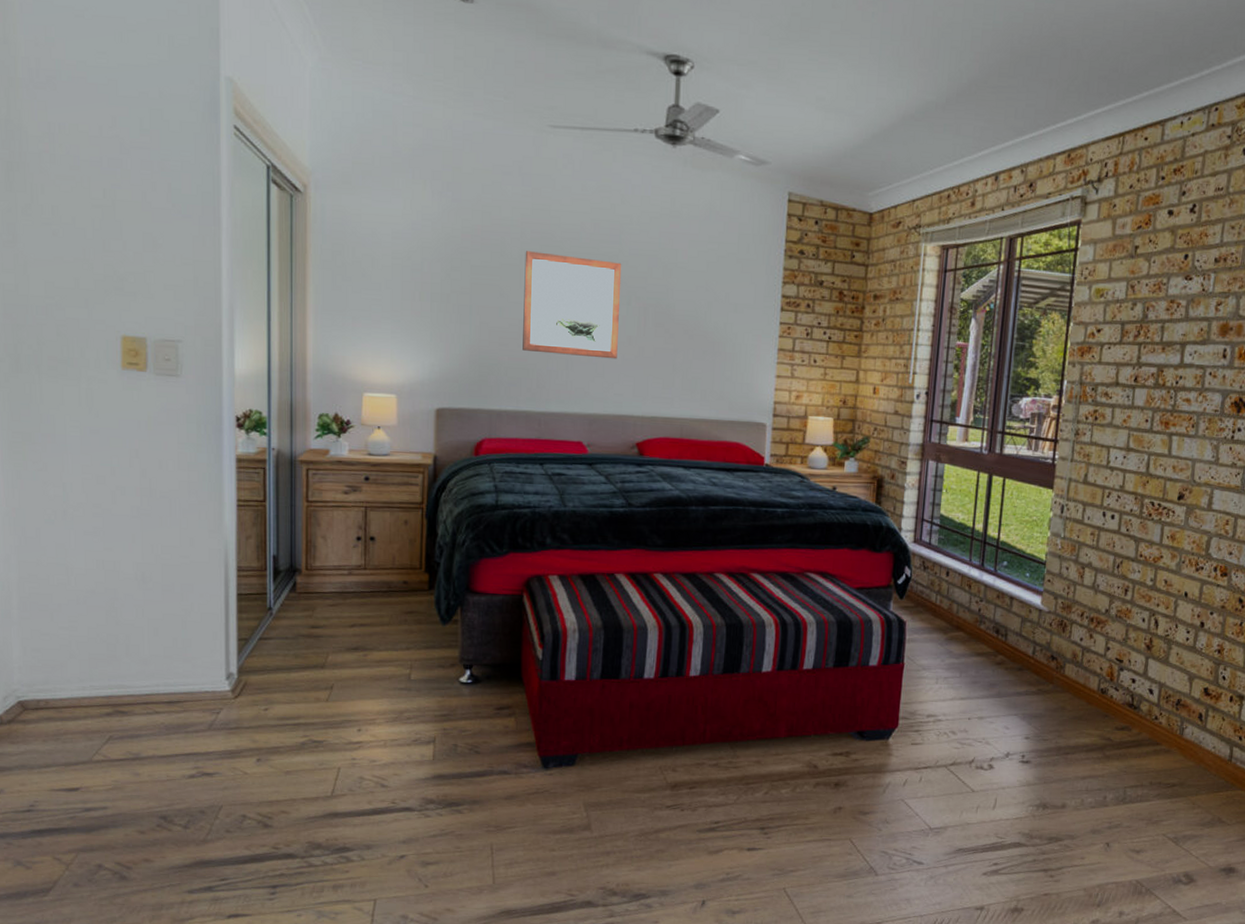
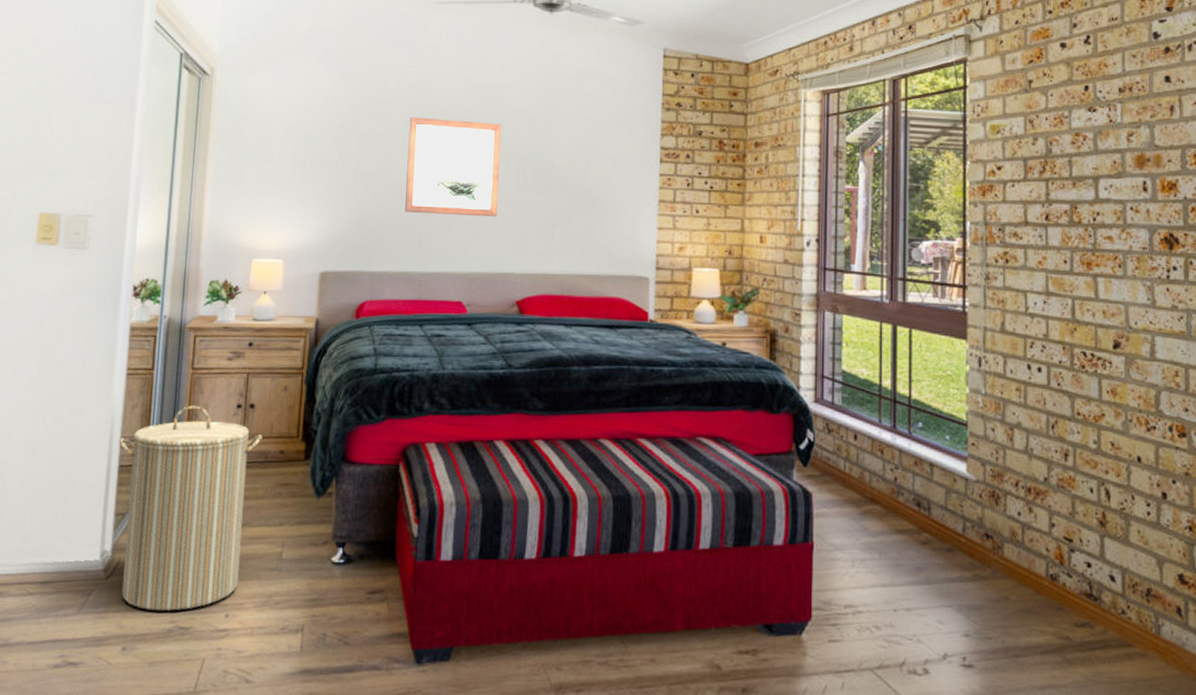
laundry hamper: none [235,537,385,727] -> present [119,405,262,611]

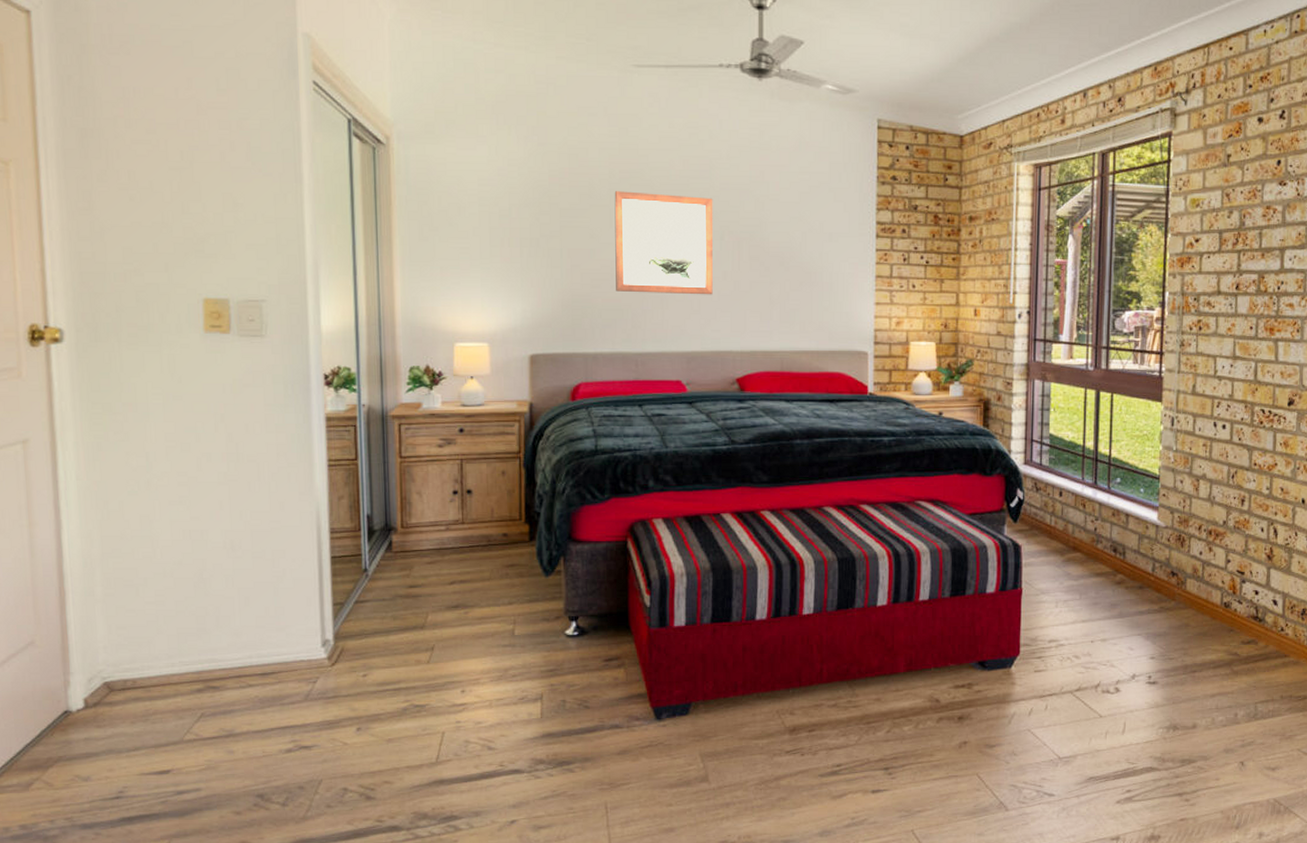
laundry hamper: present [119,405,262,611] -> none [328,494,483,692]

